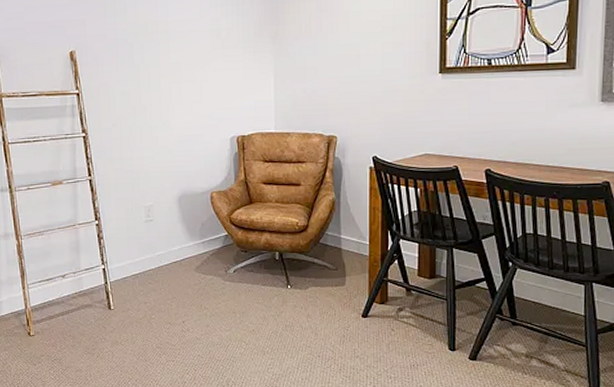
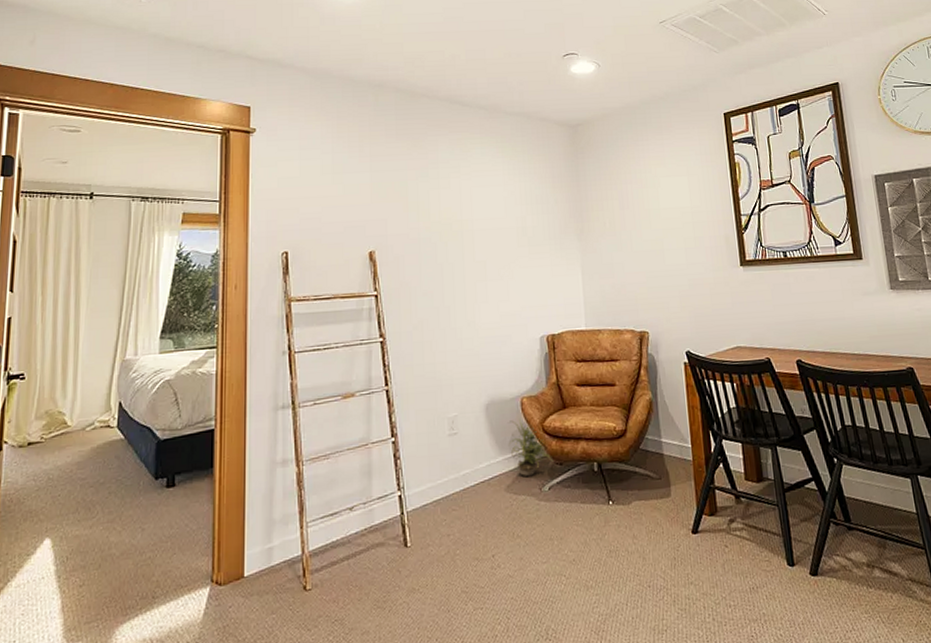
potted plant: none [198,211,239,260] -> present [508,420,554,476]

